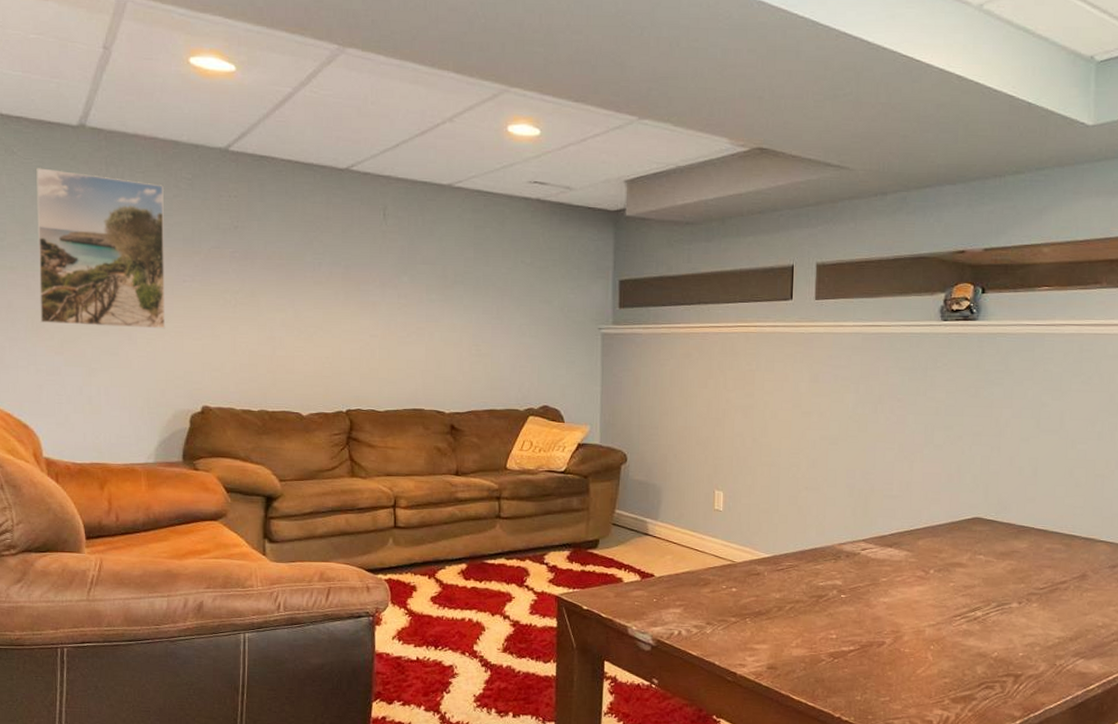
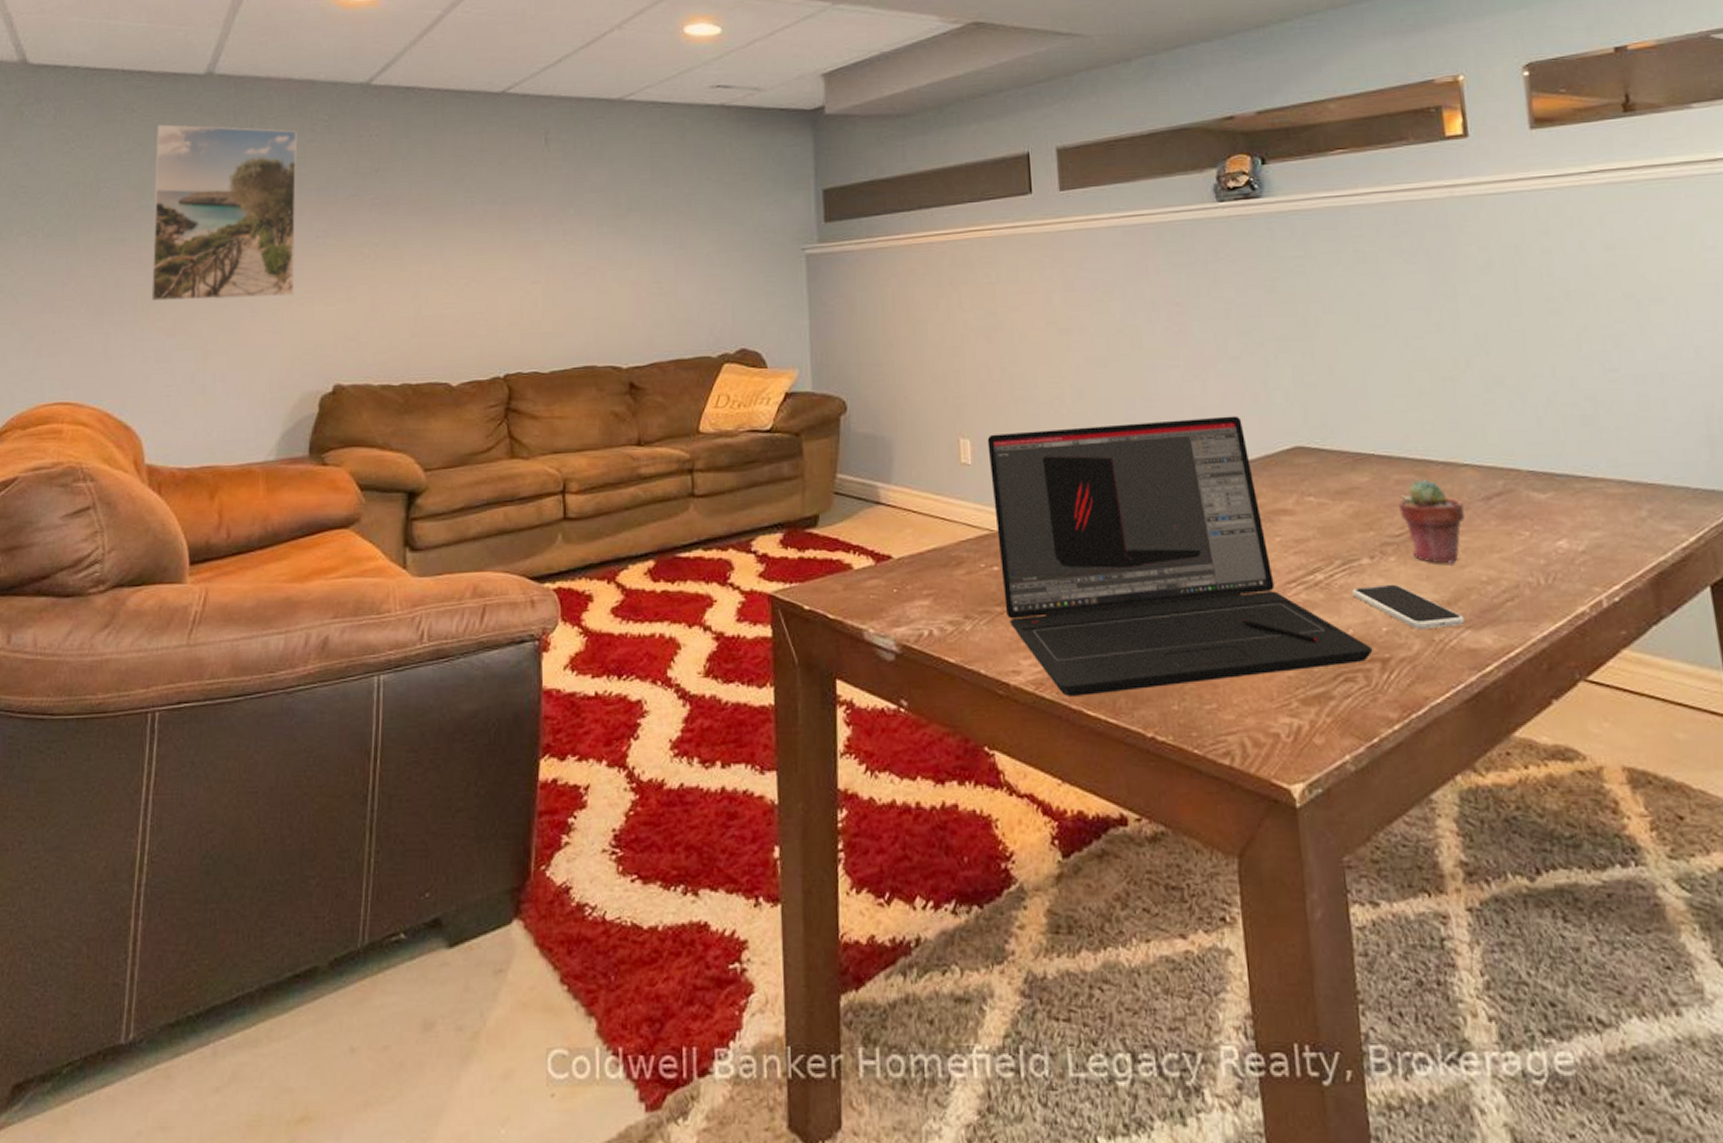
laptop: none [736,489,1010,686] -> present [987,416,1373,698]
smartphone: none [1001,622,1081,657] -> present [1352,584,1465,630]
potted succulent: none [1046,549,1094,612] -> present [1399,480,1465,564]

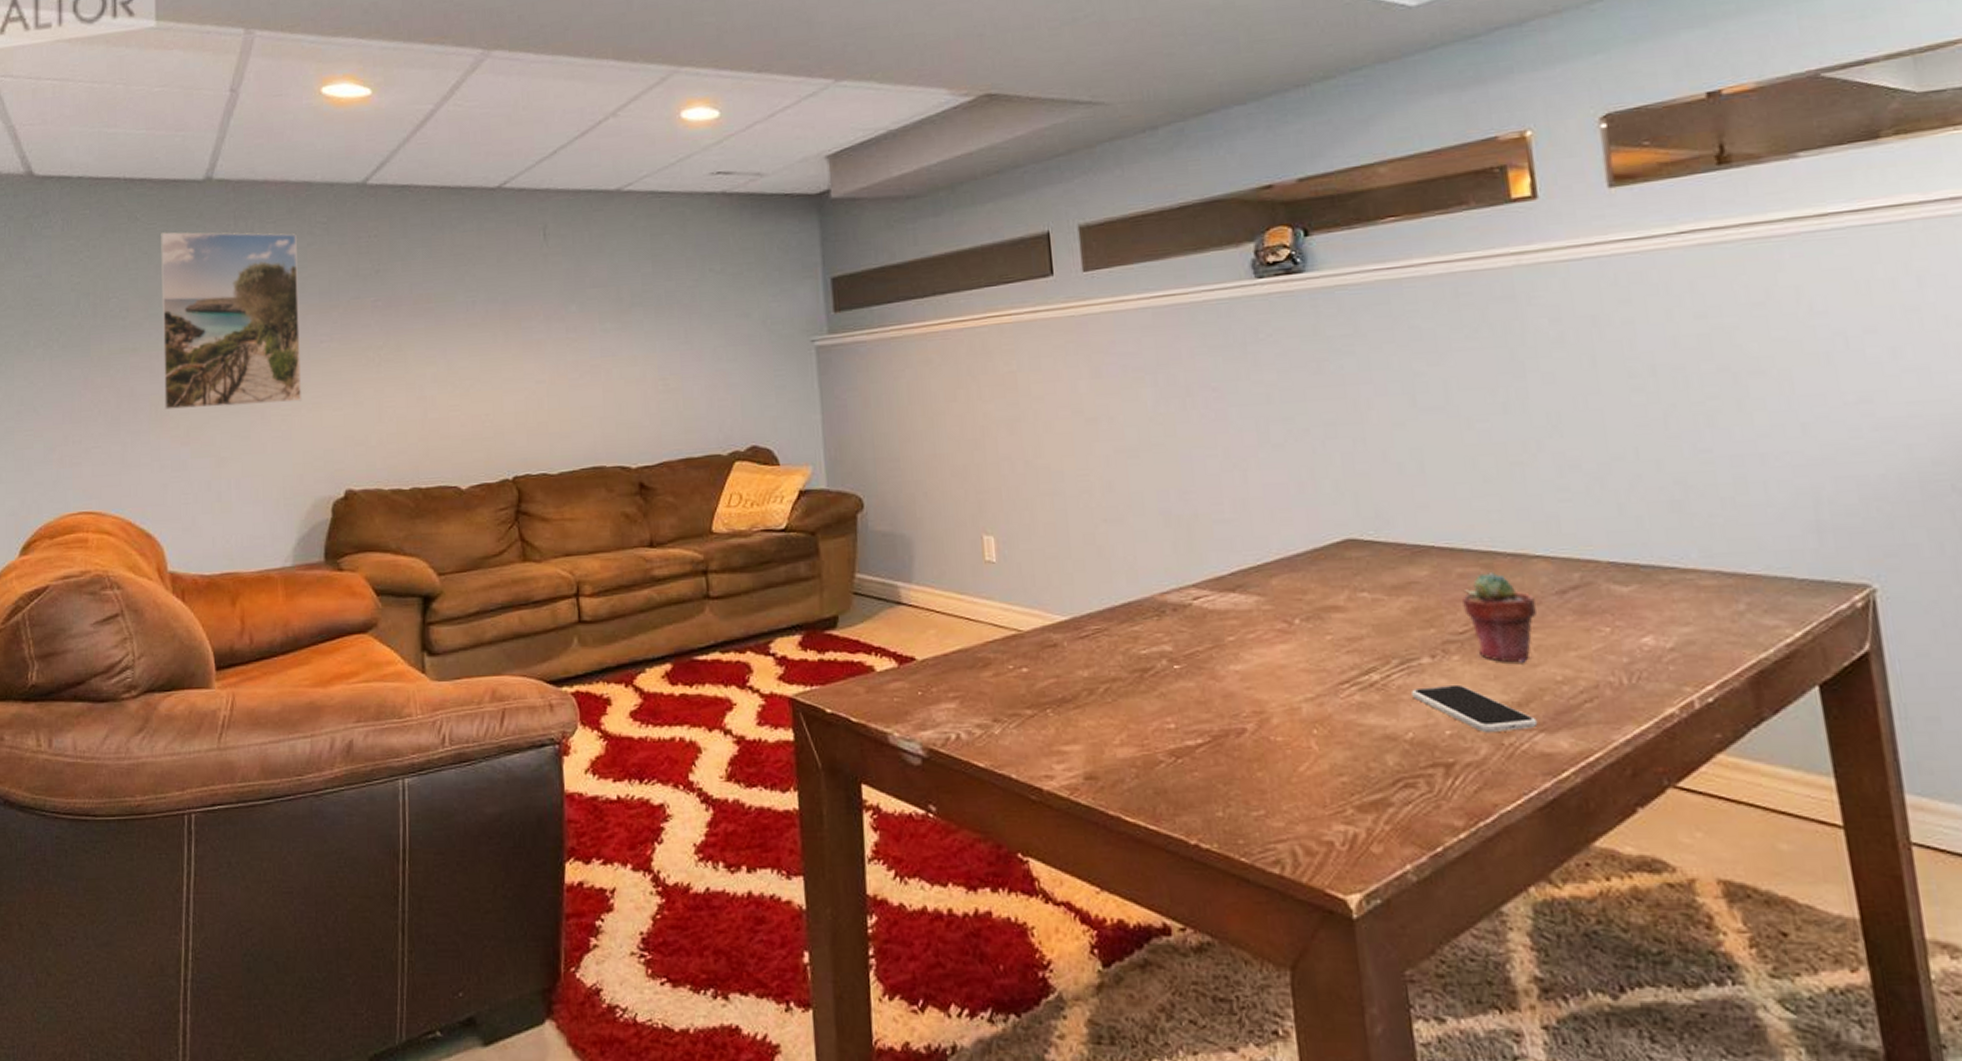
laptop: present [987,416,1373,698] -> none [1012,507,1435,803]

